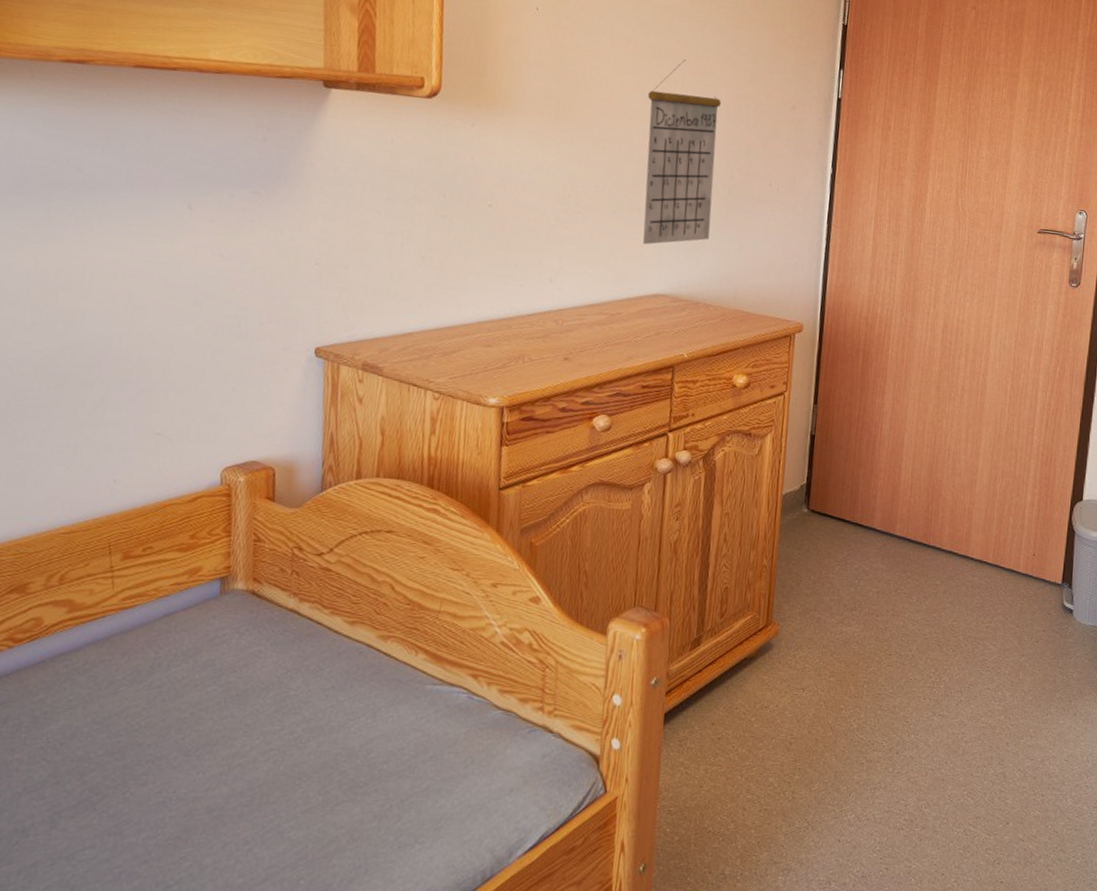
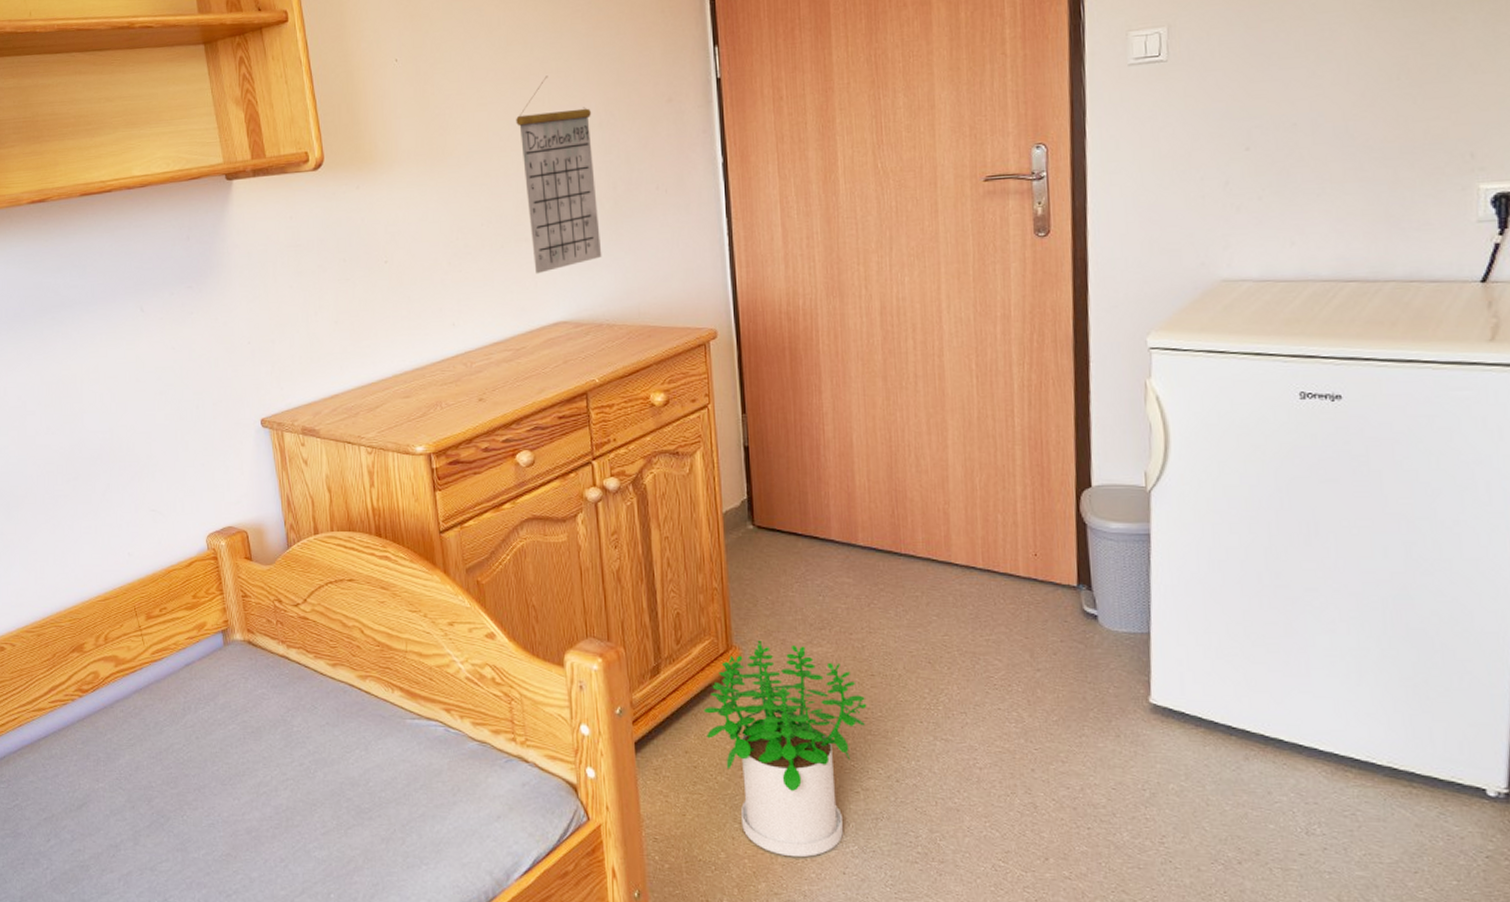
potted plant: none [735,617,882,827] -> present [703,640,867,858]

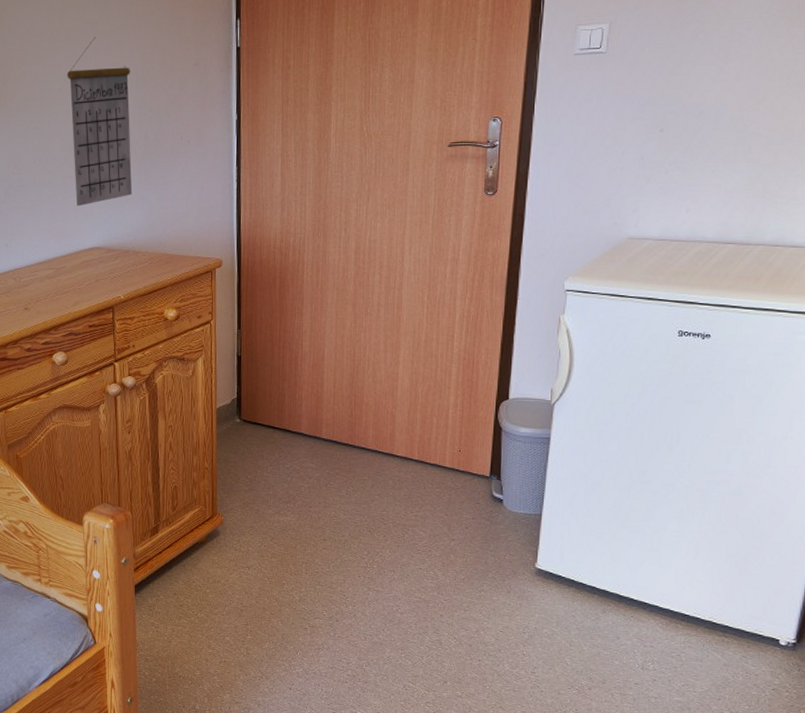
potted plant: present [703,640,867,858] -> none [190,509,318,676]

